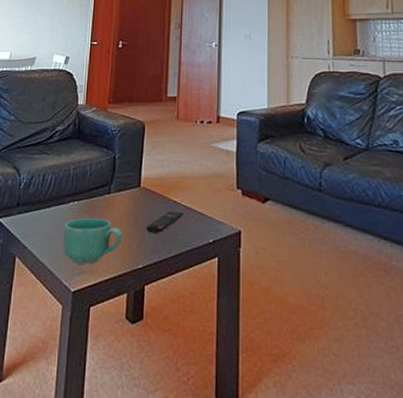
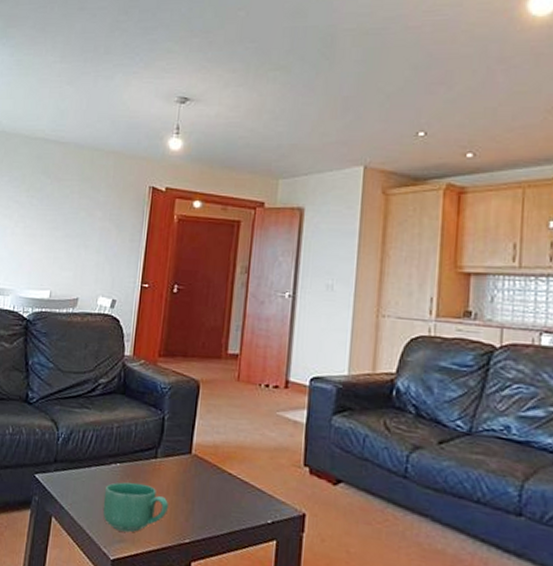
remote control: present [145,212,184,234] -> none [195,484,240,507]

